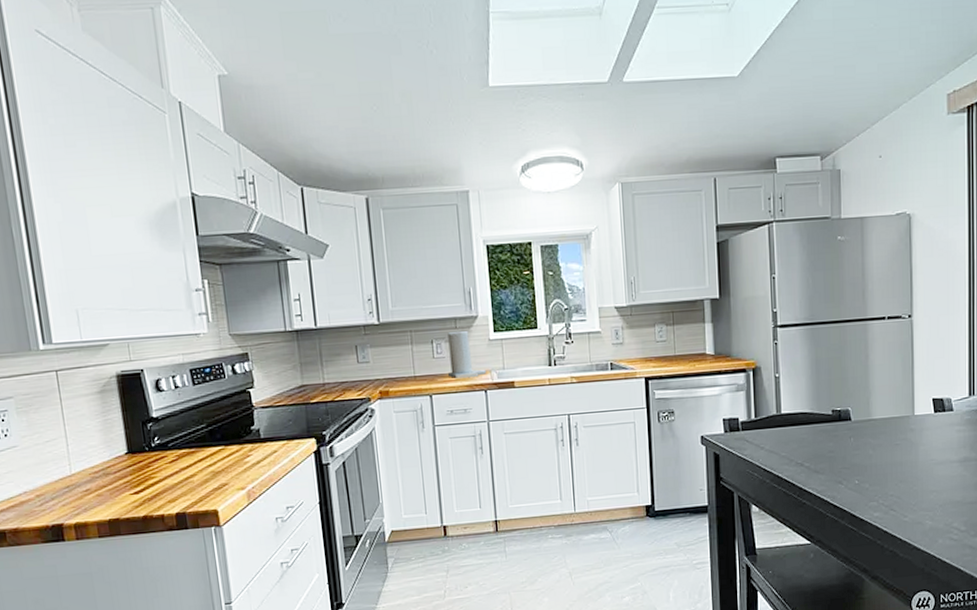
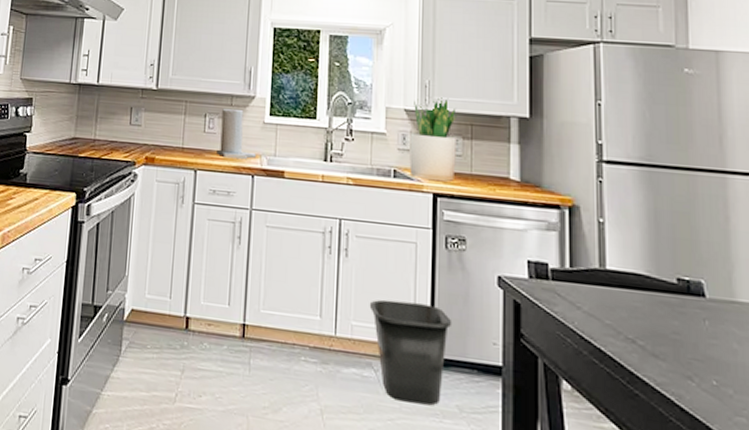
waste bin: none [600,470,668,551] -> present [369,299,452,405]
planter: none [621,291,662,367] -> present [409,97,458,182]

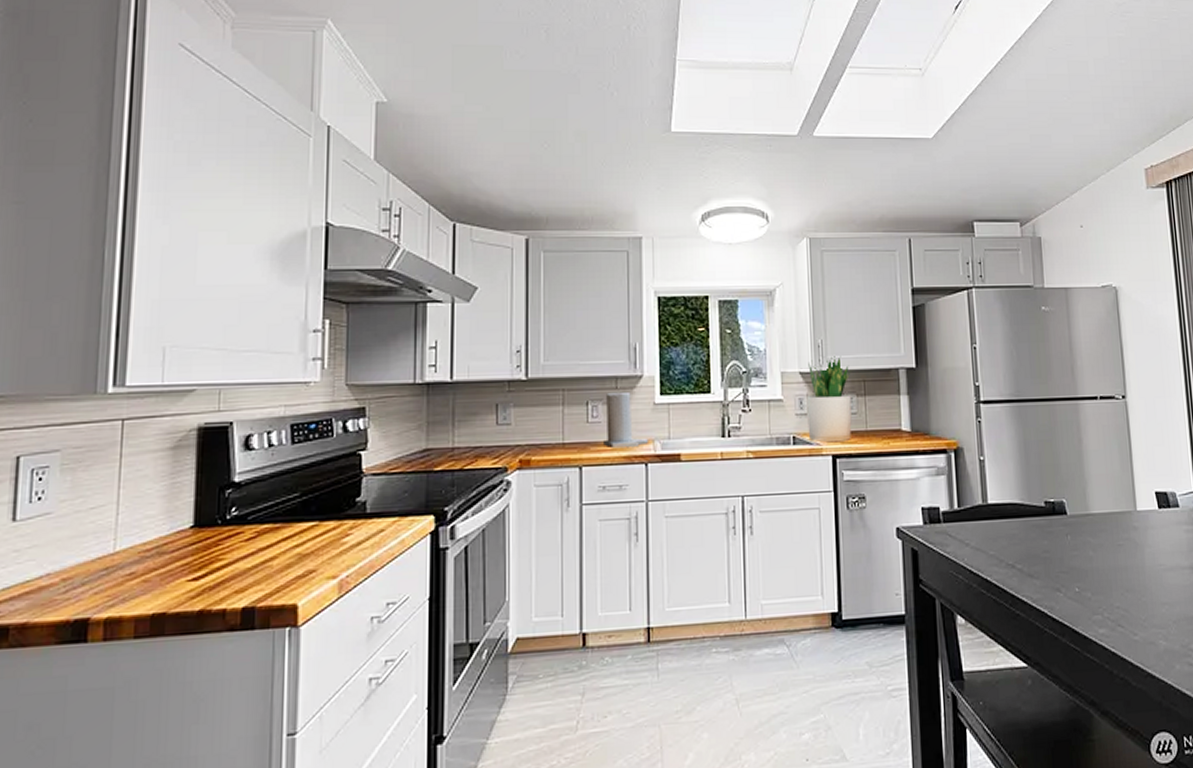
waste bin: present [369,299,452,405] -> none [777,568,858,671]

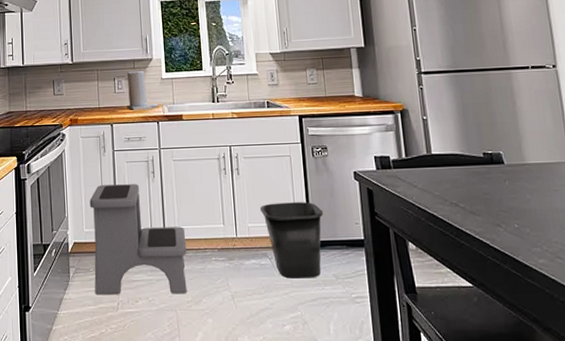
step stool: none [542,551,678,711] -> present [89,184,187,294]
waste bin: none [777,568,858,671] -> present [259,202,324,279]
planter: present [806,356,852,443] -> none [276,40,314,106]

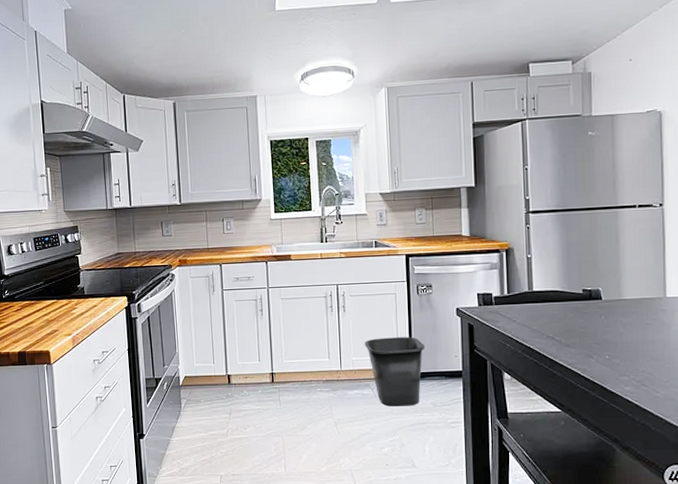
step stool: present [89,184,187,294] -> none [199,321,293,422]
paper towel: present [127,70,158,111] -> none [236,211,267,252]

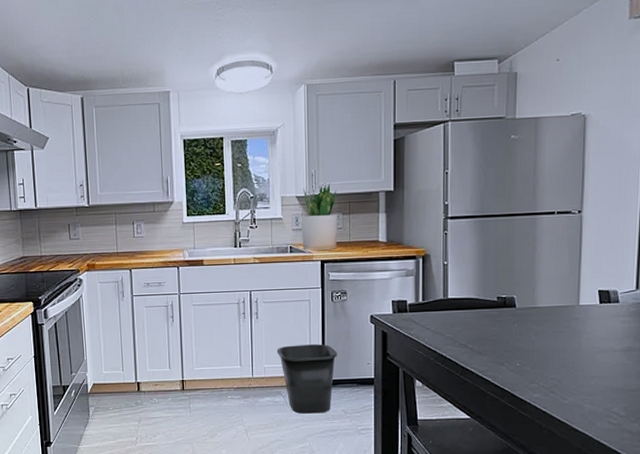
planter: none [385,179,422,246] -> present [301,183,339,251]

